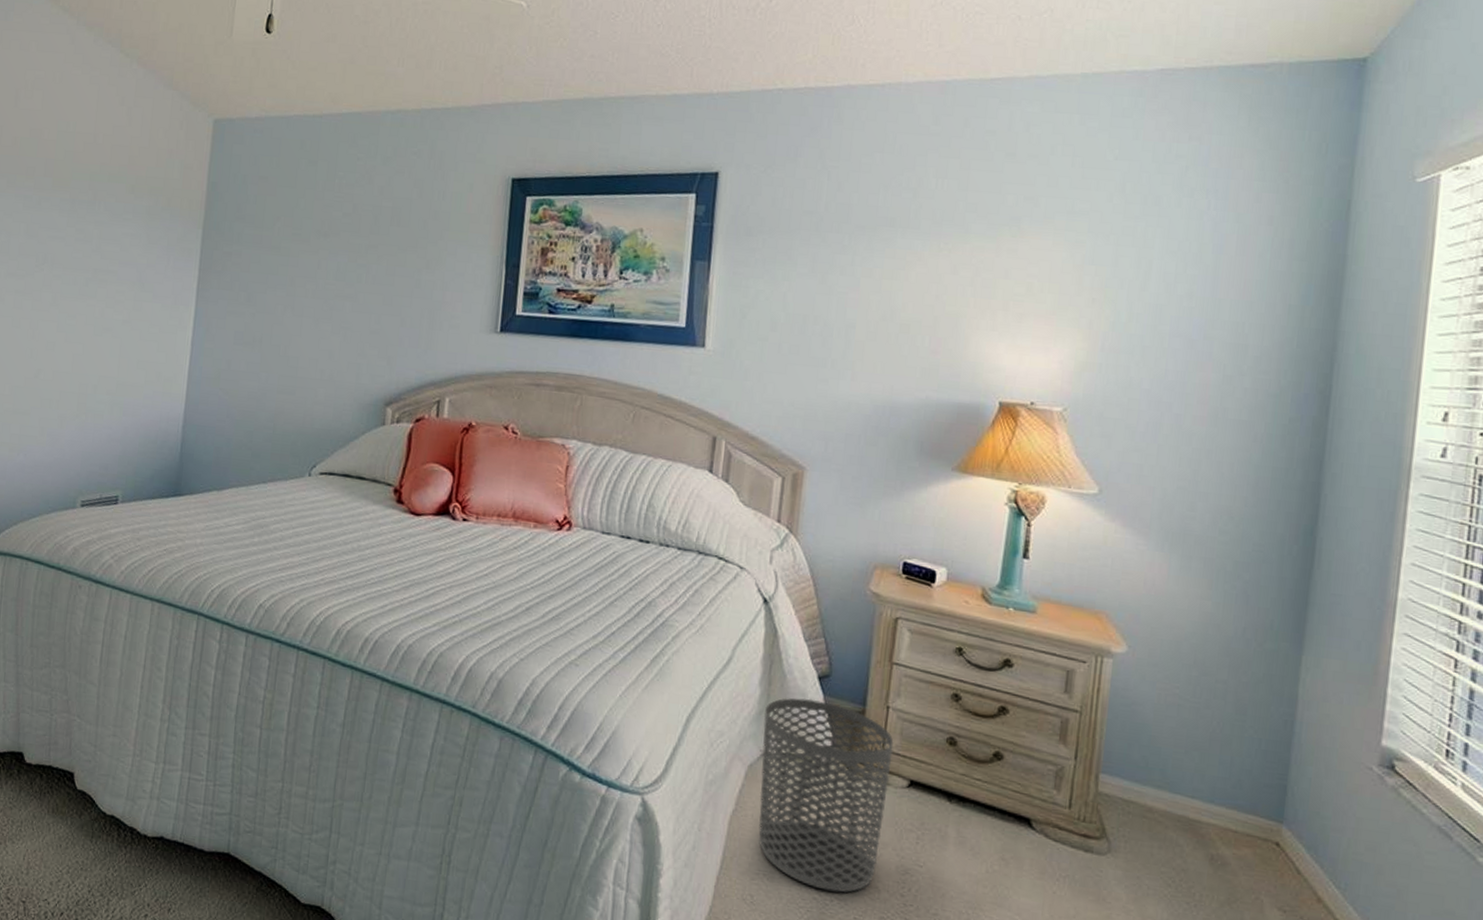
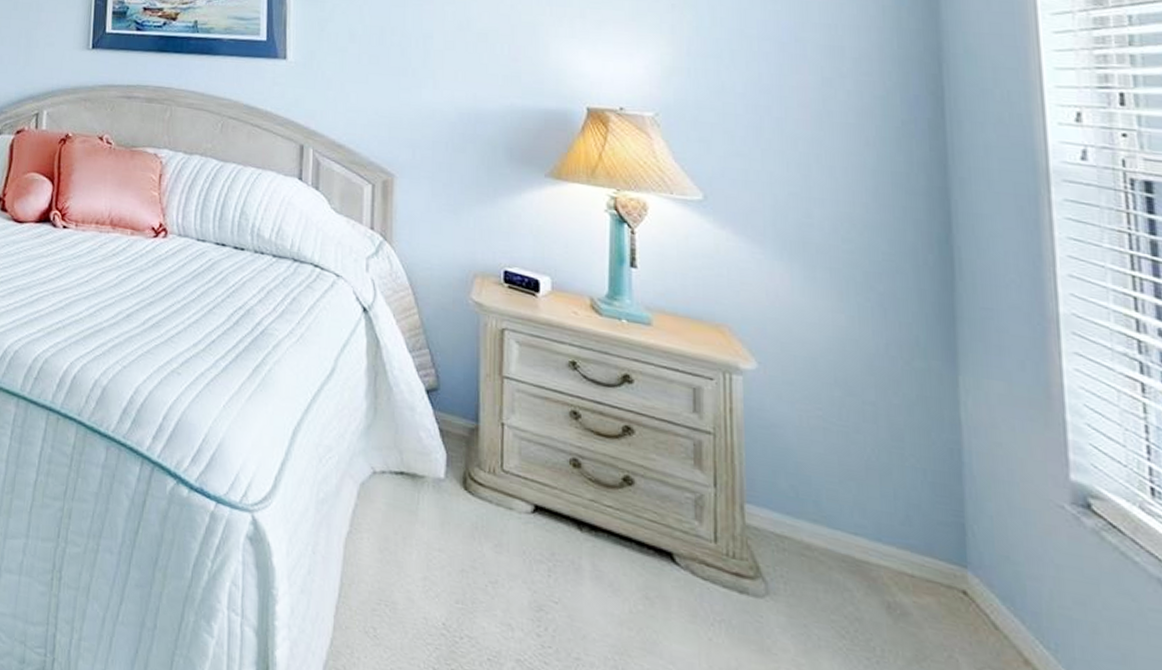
waste bin: present [758,698,894,893] -> none [372,412,512,630]

